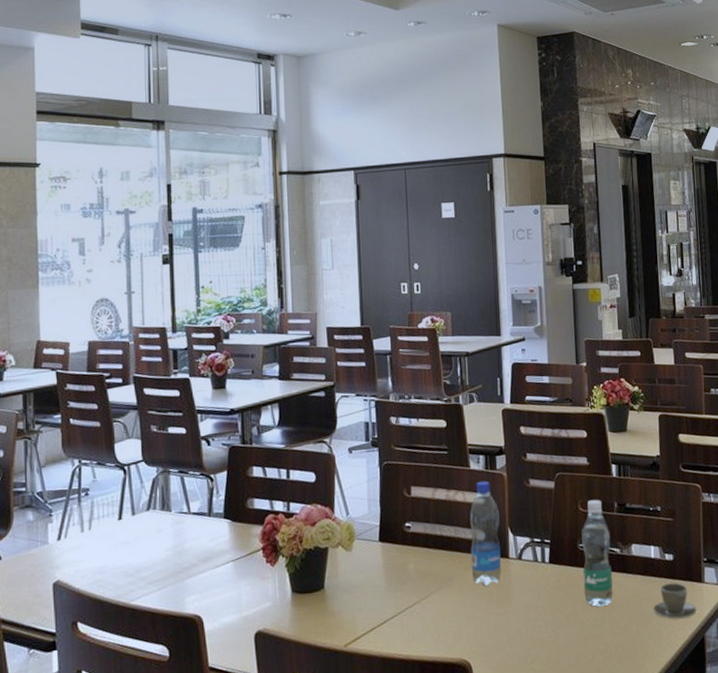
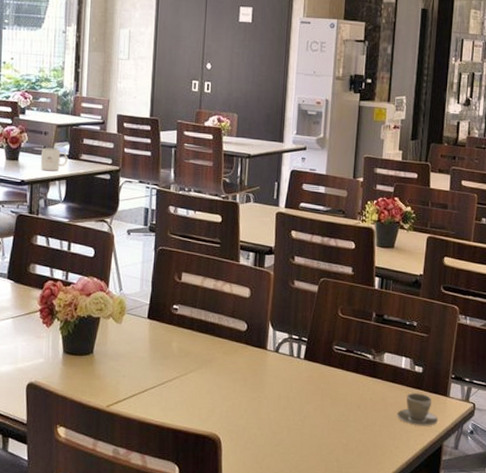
mug: none [249,370,278,396] -> present [40,148,68,171]
bottle: present [469,481,501,586] -> none [230,276,262,372]
bottle: present [581,499,613,607] -> none [333,307,366,405]

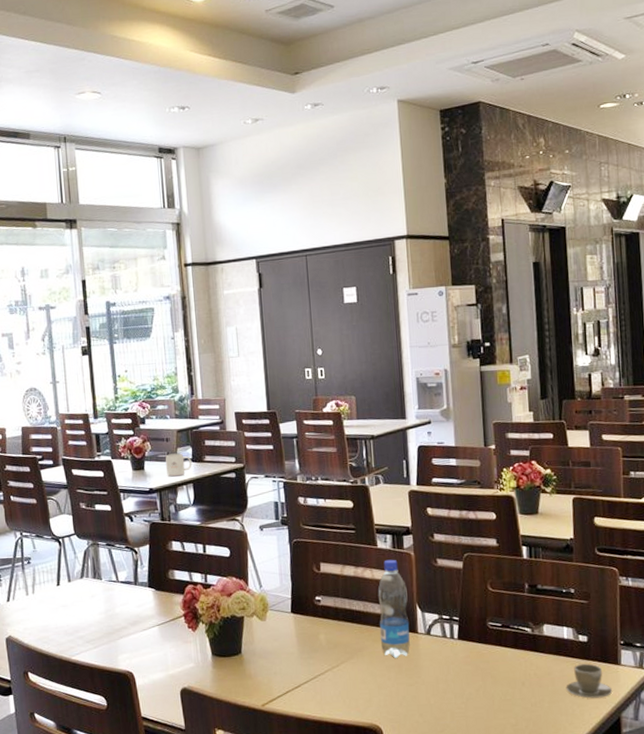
bottle: none [230,276,262,372] -> present [377,559,410,658]

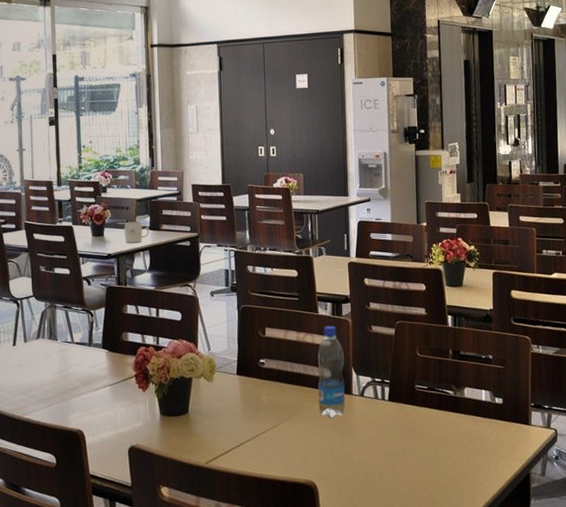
teacup: present [566,663,613,699] -> none [483,424,524,456]

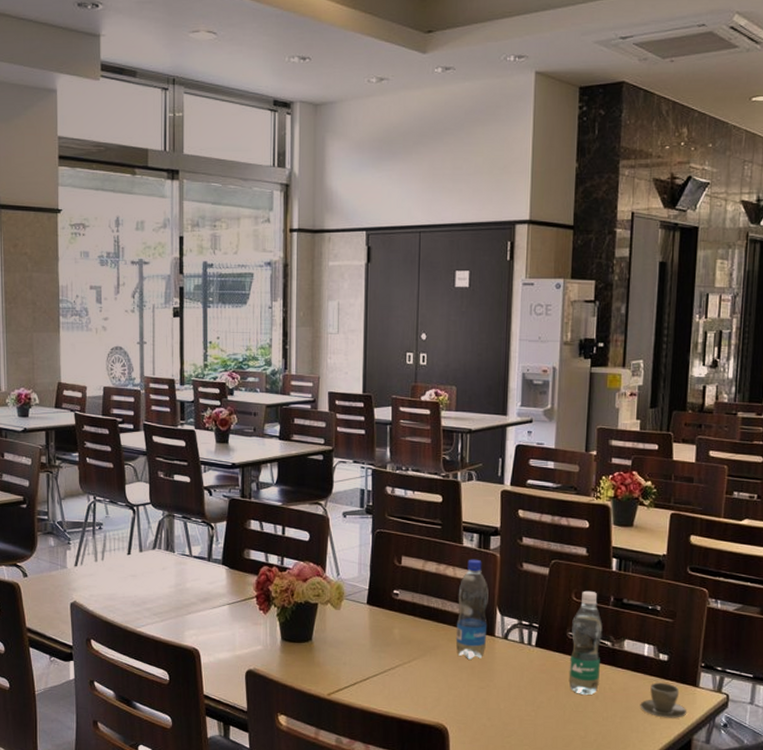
mug: present [124,221,149,244] -> none [250,429,278,453]
bottle: none [418,346,447,441] -> present [568,590,603,695]
teacup: none [483,424,524,456] -> present [640,682,687,718]

